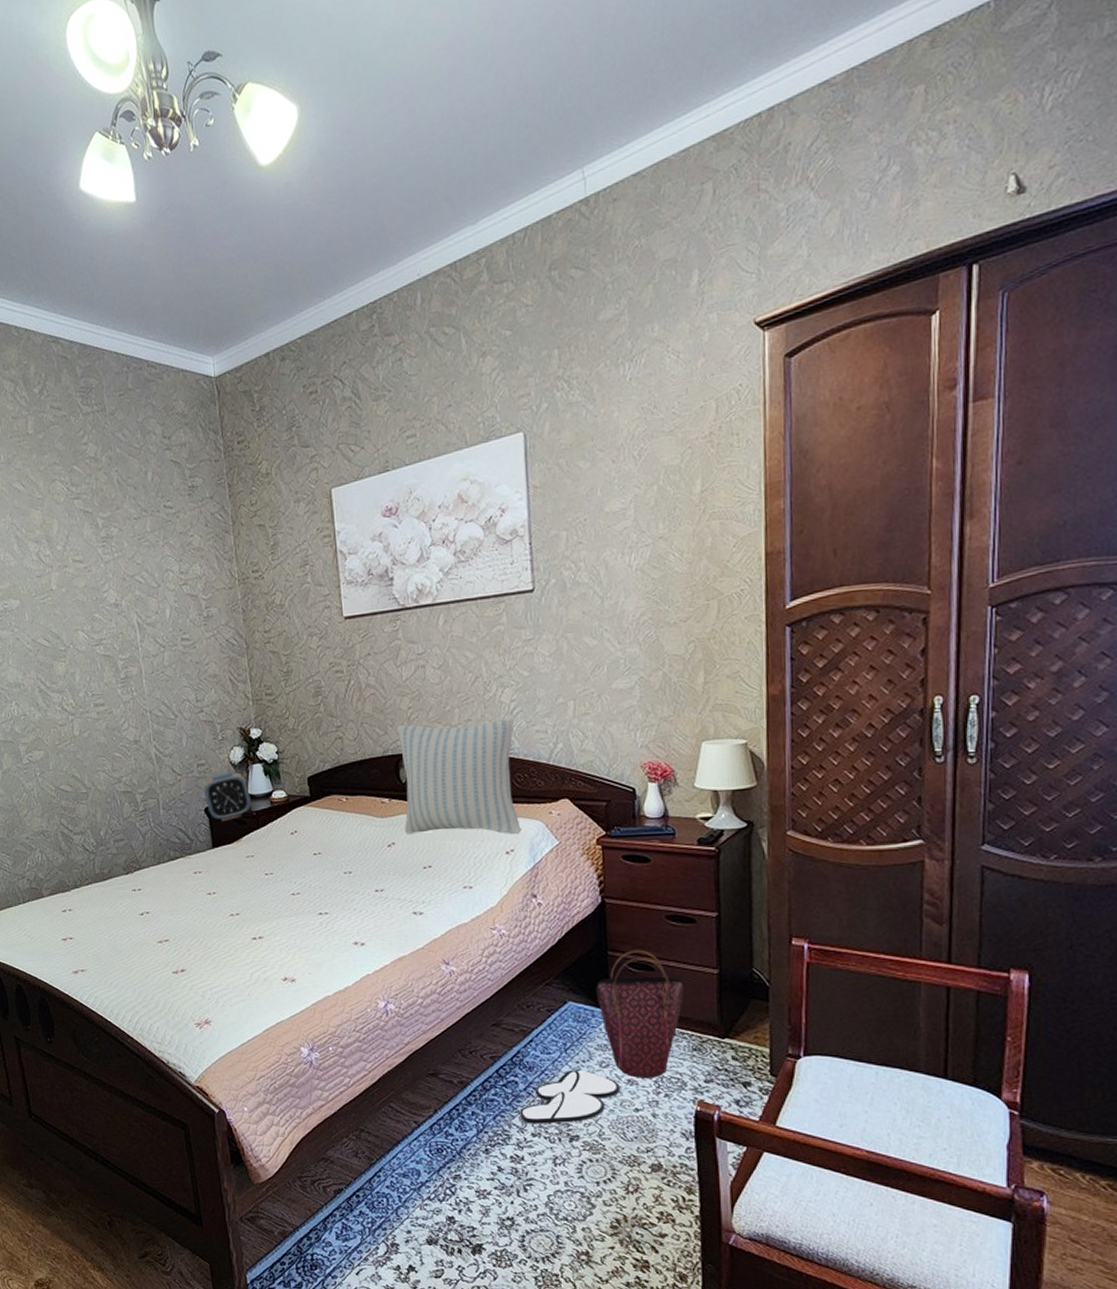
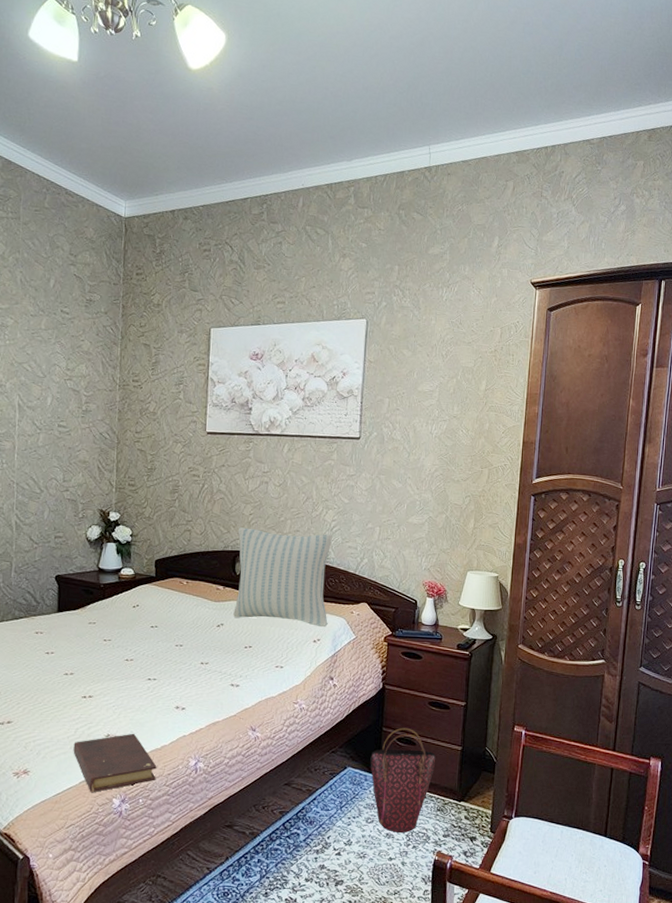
alarm clock: present [204,771,251,822] -> none [57,546,101,590]
book: none [251,975,344,1042] -> present [73,733,157,793]
slippers: present [520,1070,621,1124] -> none [298,824,380,871]

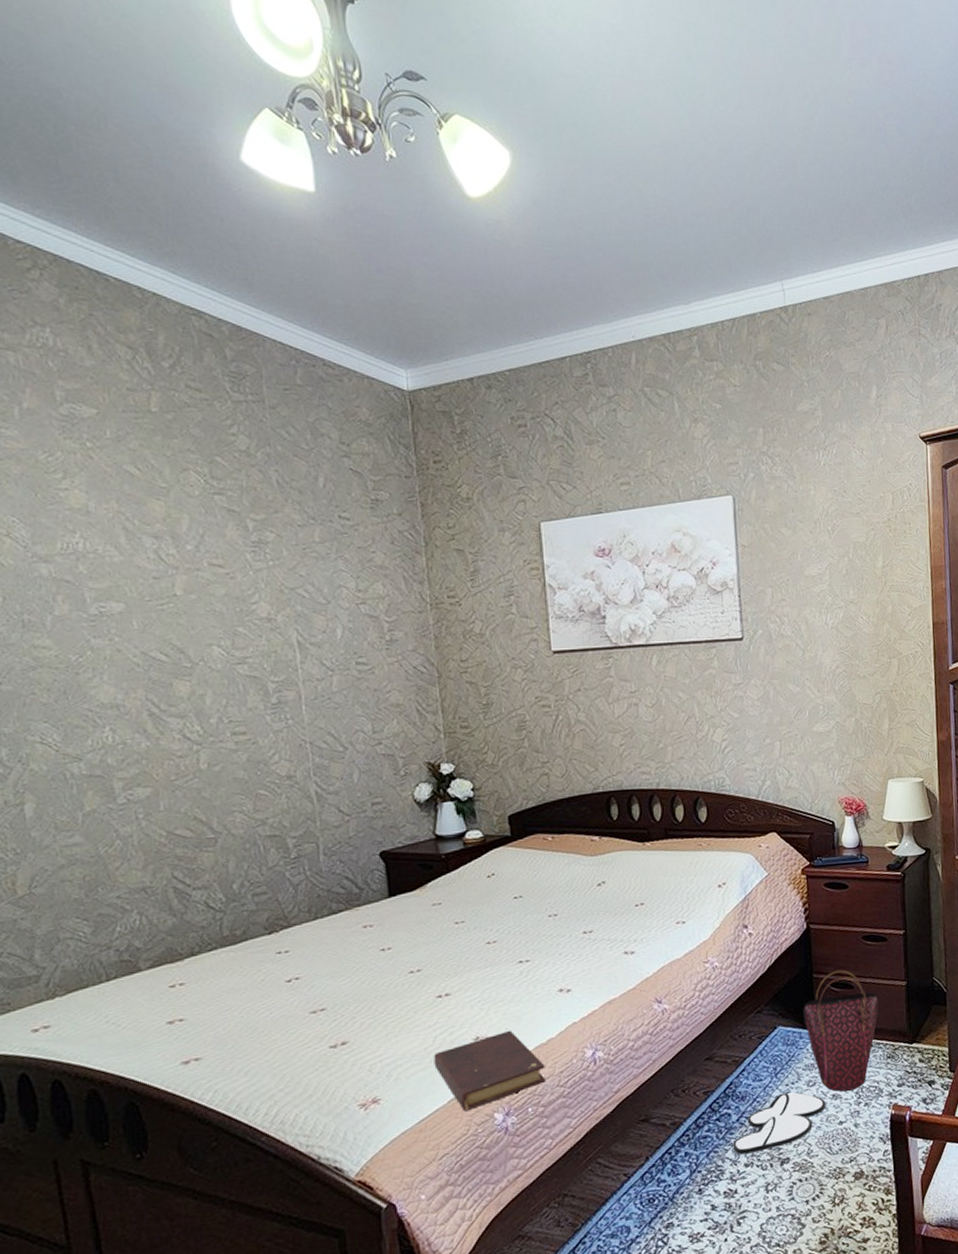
pillow: present [233,527,332,628] -> none [608,757,733,872]
slippers: none [298,824,380,871] -> present [733,1092,826,1155]

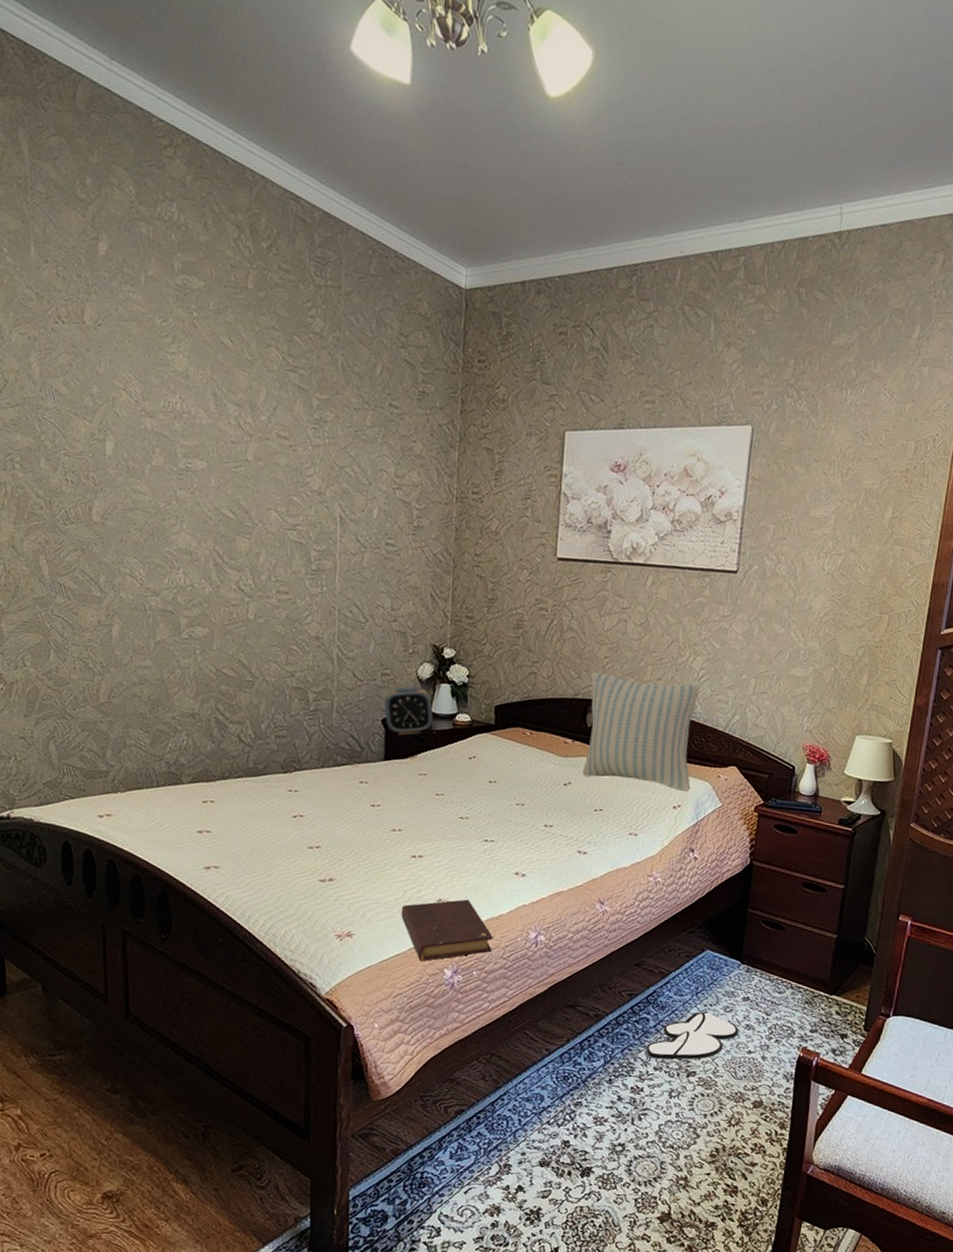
alarm clock: none [380,810,439,867] -> present [384,686,433,736]
pillow: none [608,757,733,872] -> present [582,672,700,792]
handbag: present [803,969,878,1092] -> none [731,909,806,1025]

